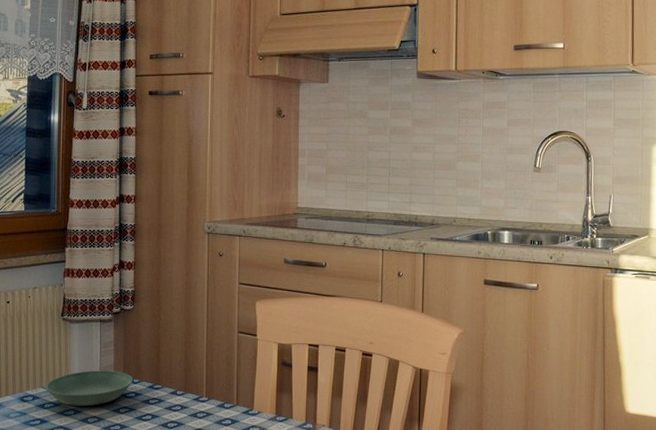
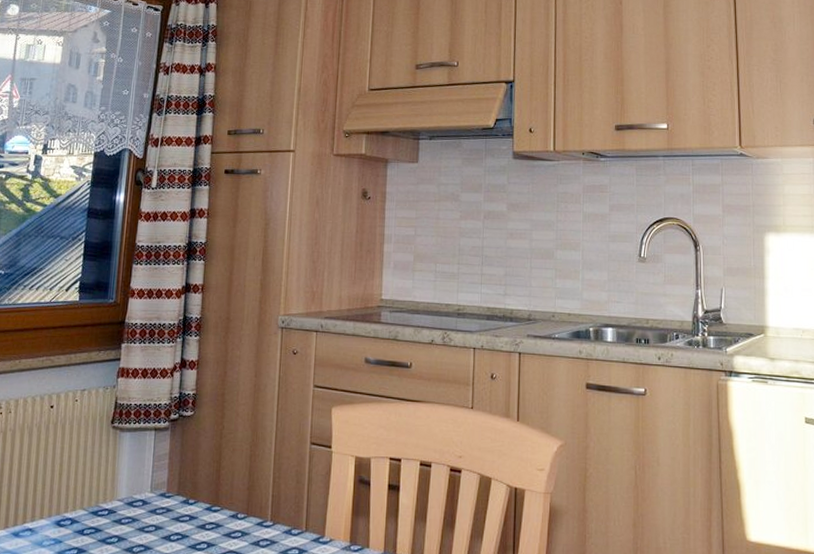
saucer: present [45,370,133,406] -> none [87,488,188,532]

